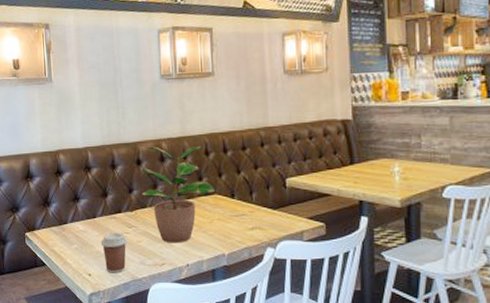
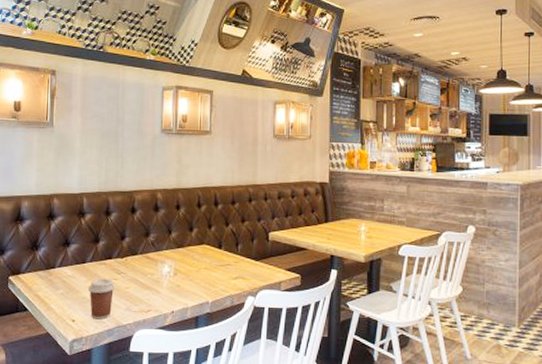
potted plant: present [138,146,216,243] -> none [132,196,205,291]

